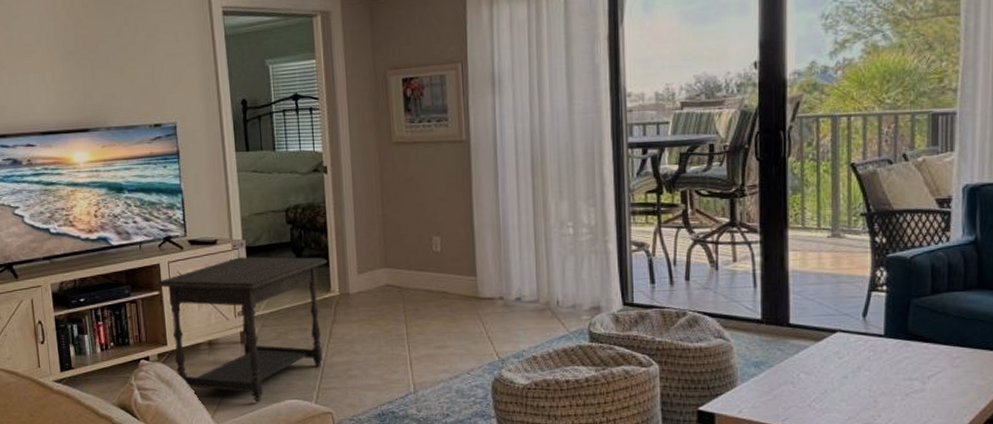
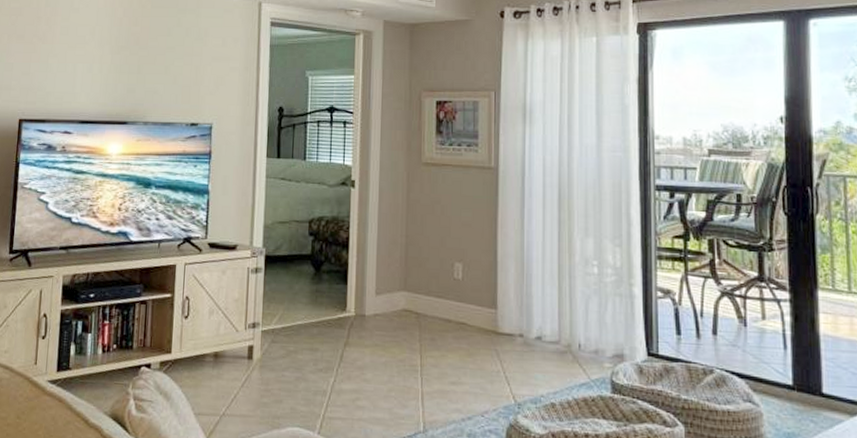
side table: present [155,256,328,403] -> none [169,265,347,427]

